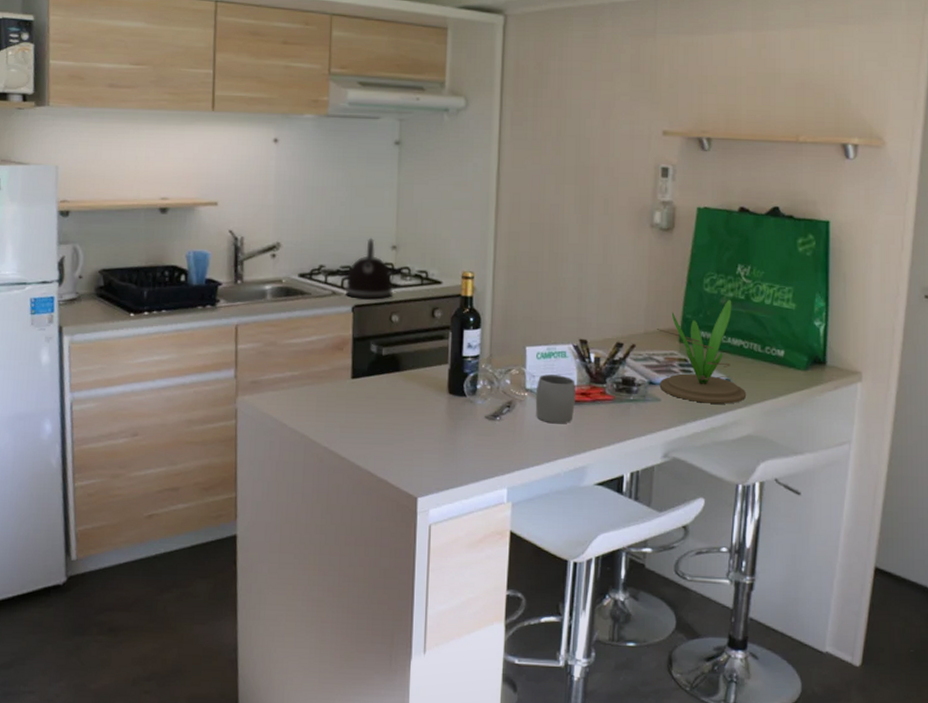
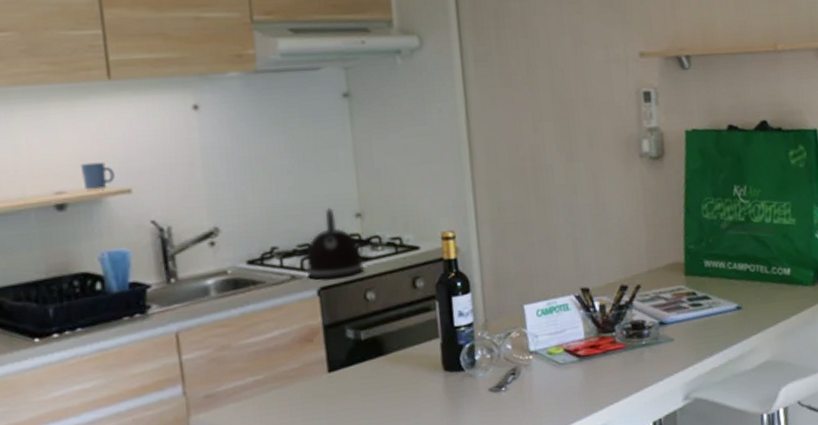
mug: none [182,177,207,200] -> present [80,161,115,191]
mug: present [535,374,577,424] -> none [540,330,586,385]
plant: present [656,299,747,404] -> none [660,223,760,336]

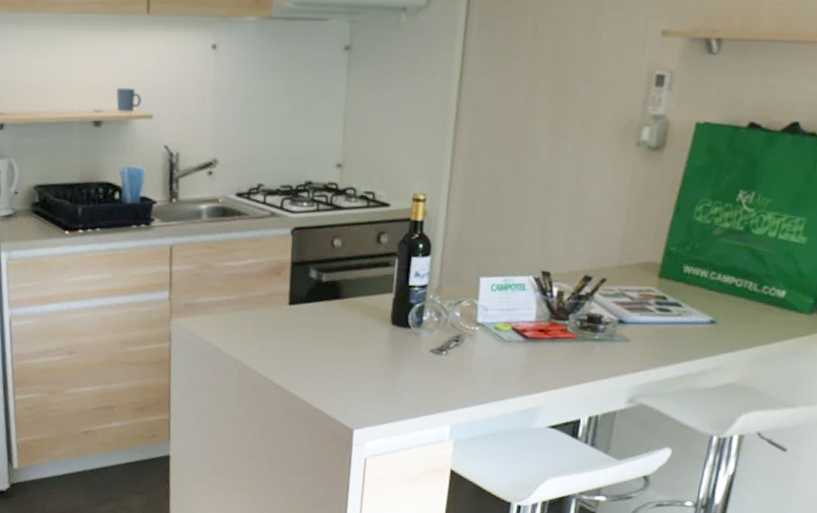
kettle: present [306,207,365,281] -> none [284,154,337,223]

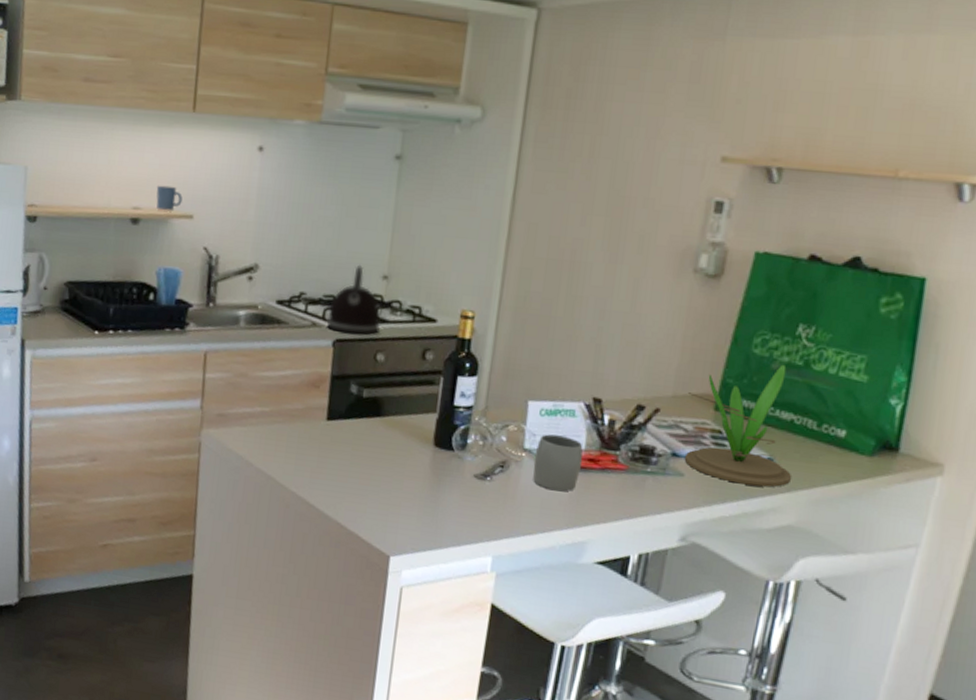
kettle: none [284,154,337,223] -> present [326,264,382,336]
mug: none [486,308,534,362] -> present [533,434,584,492]
plant: none [630,230,734,348] -> present [684,364,792,488]

